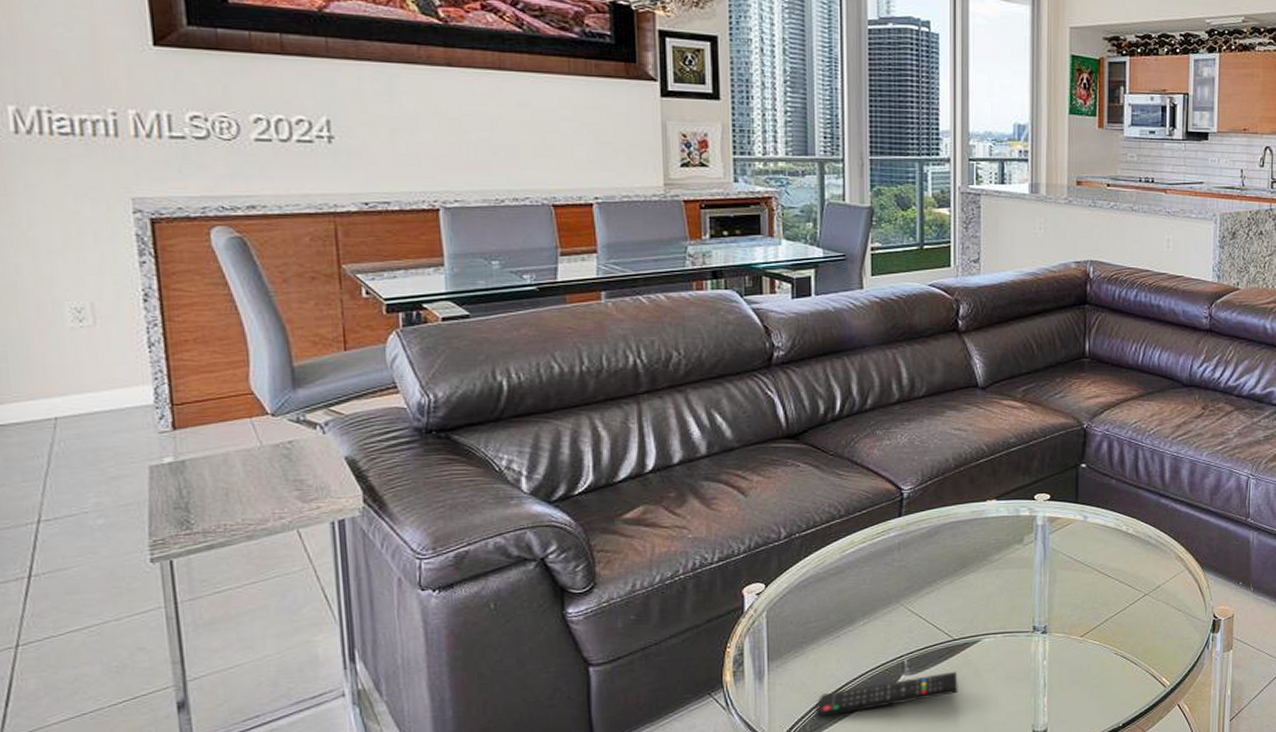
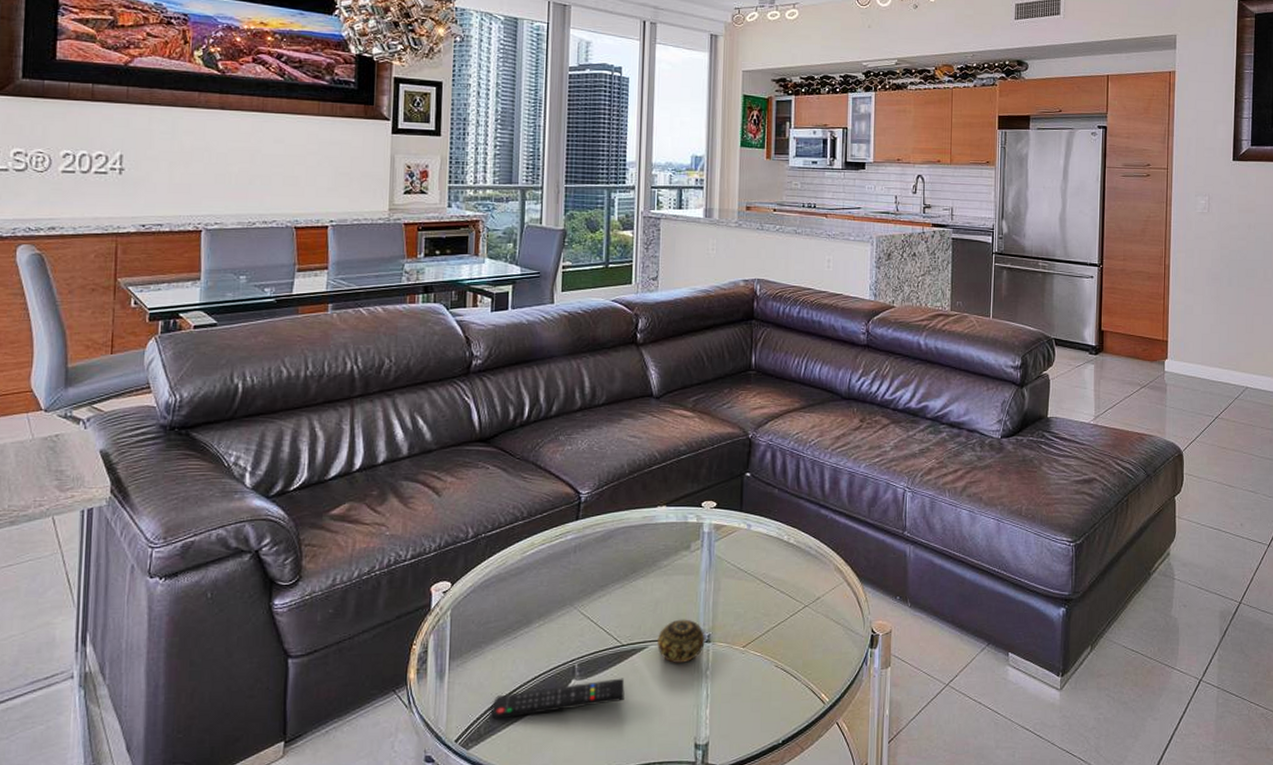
decorative ball: none [991,611,1041,655] -> present [657,619,705,663]

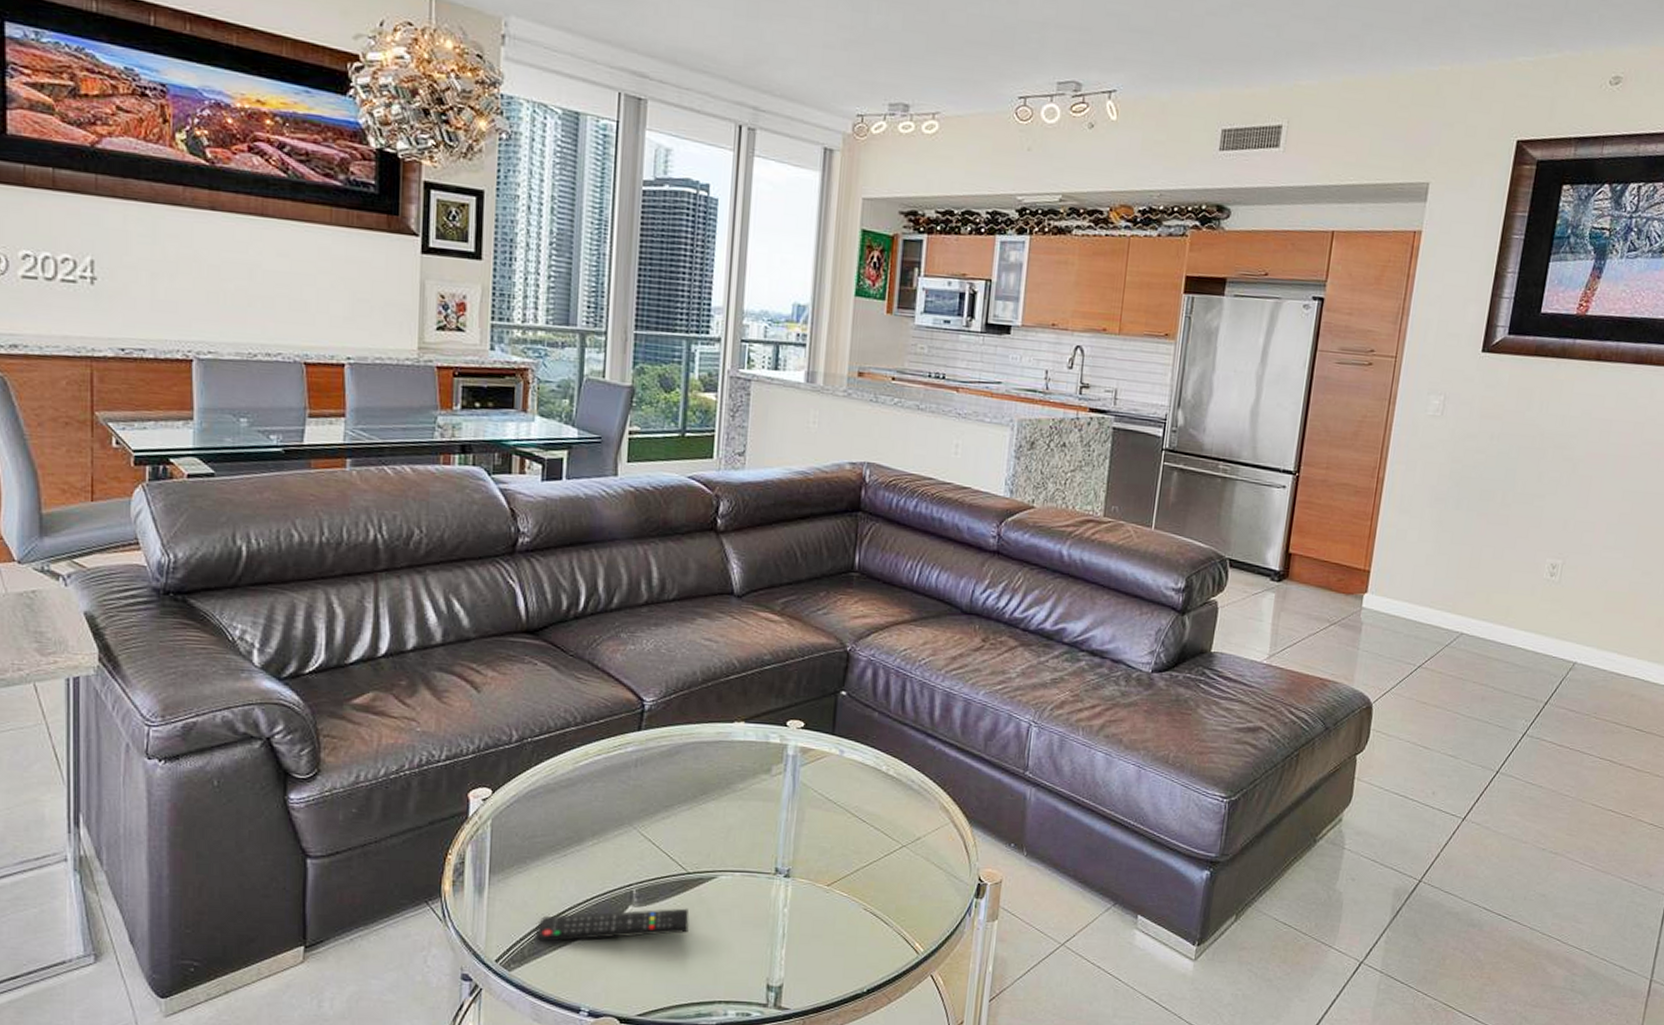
decorative ball: present [657,619,705,663] -> none [728,849,784,897]

